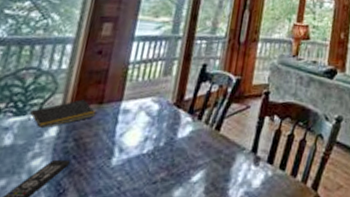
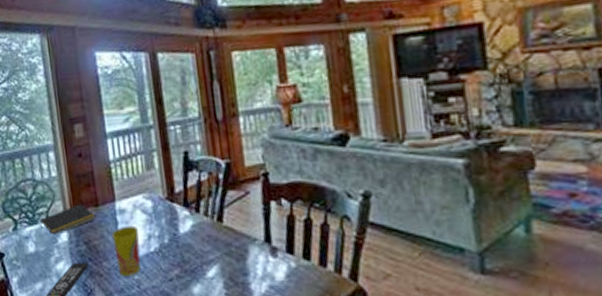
cup: none [102,126,138,178] -> present [111,225,141,277]

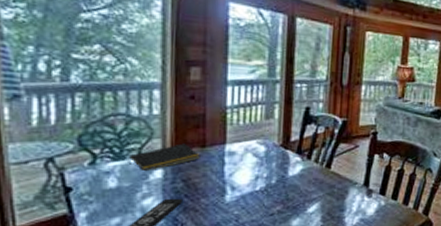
cup: present [111,225,141,277] -> none [215,166,247,213]

